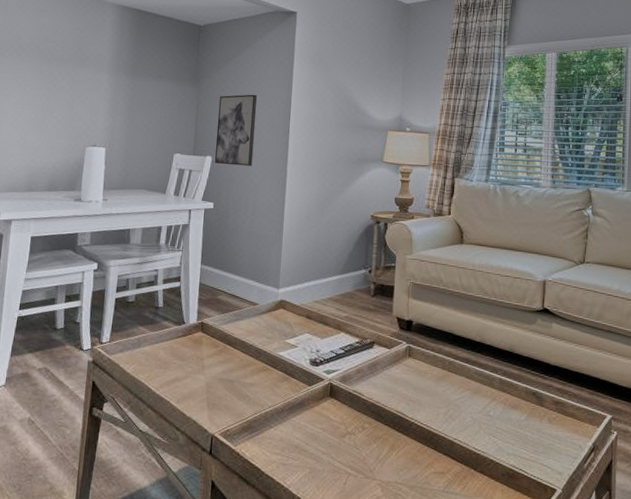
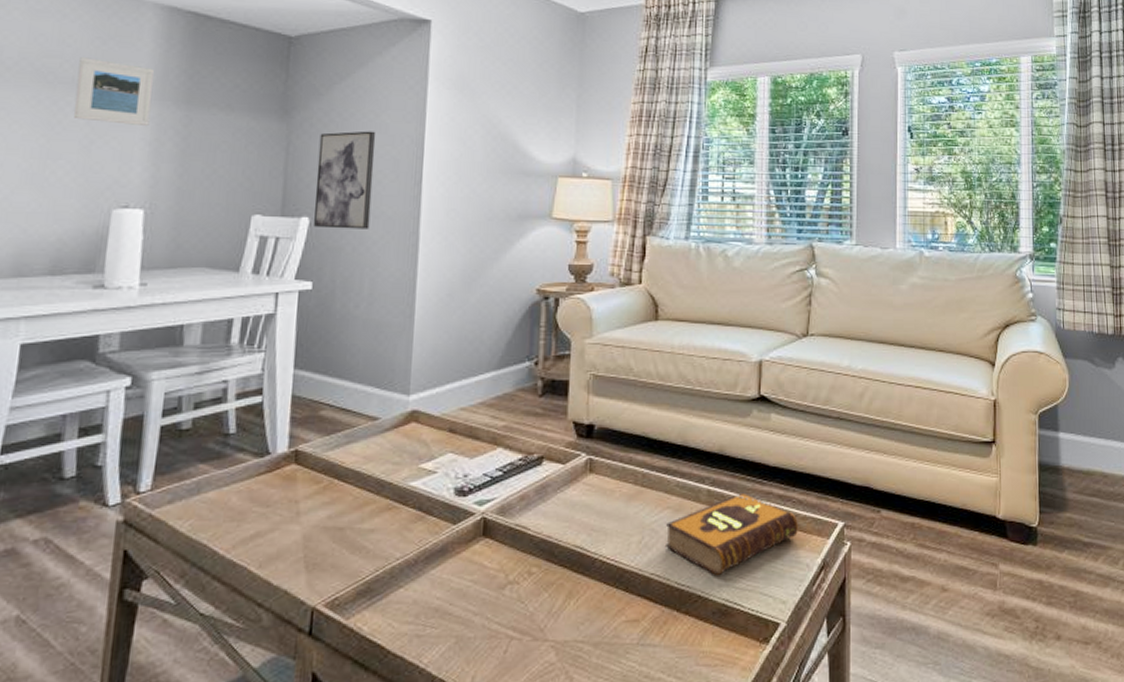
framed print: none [62,42,113,90] -> present [73,57,155,127]
hardback book: none [465,383,574,446] -> present [664,492,799,575]

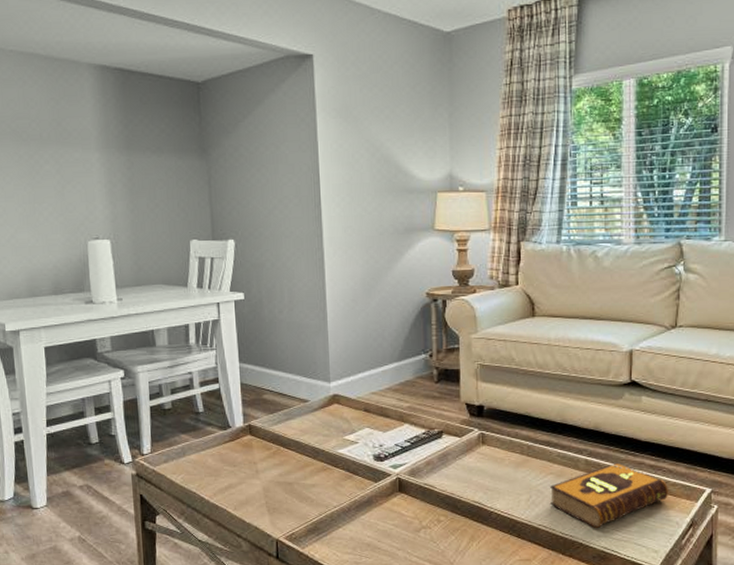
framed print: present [73,57,155,127] -> none [42,116,102,172]
wall art: present [314,131,376,229] -> none [233,162,283,248]

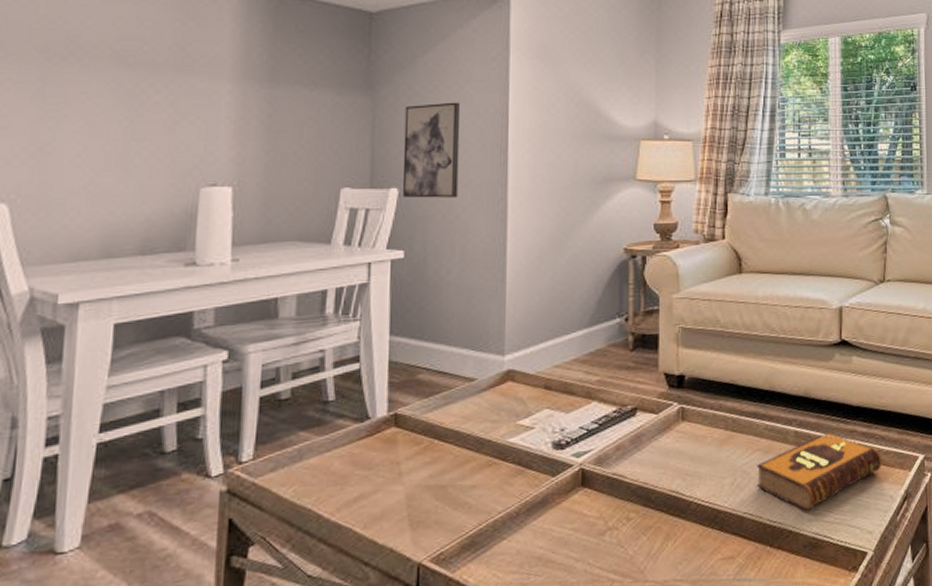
wall art: none [233,162,283,248] -> present [402,102,461,198]

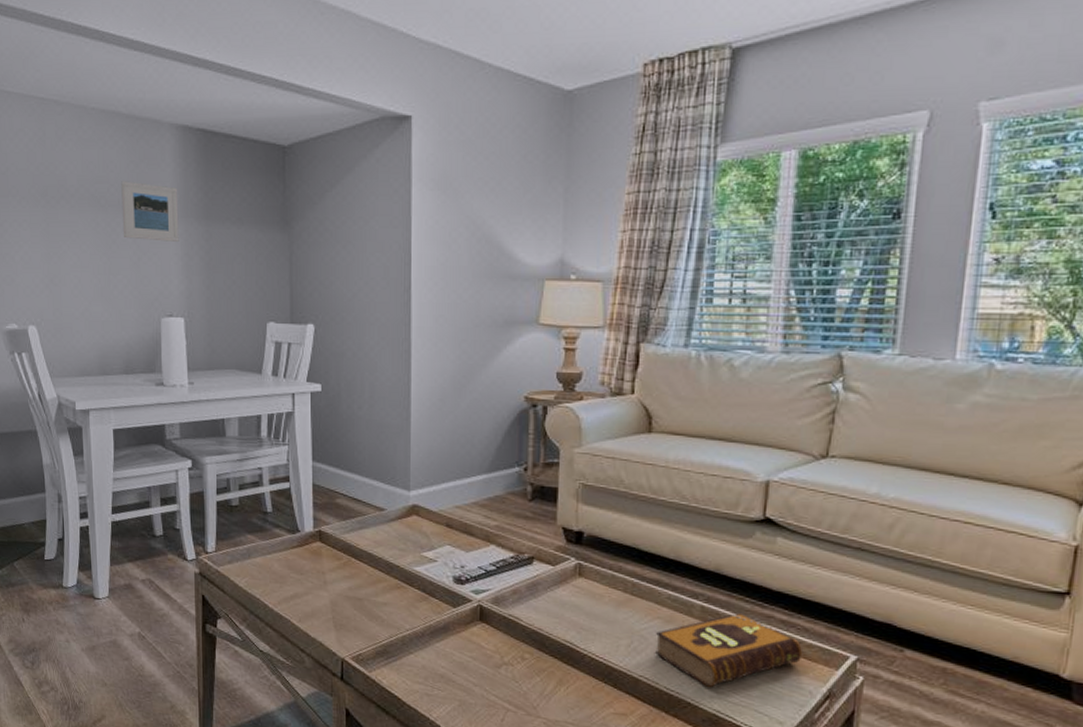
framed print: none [156,39,237,106] -> present [121,181,179,243]
wall art: present [402,102,461,198] -> none [317,238,367,336]

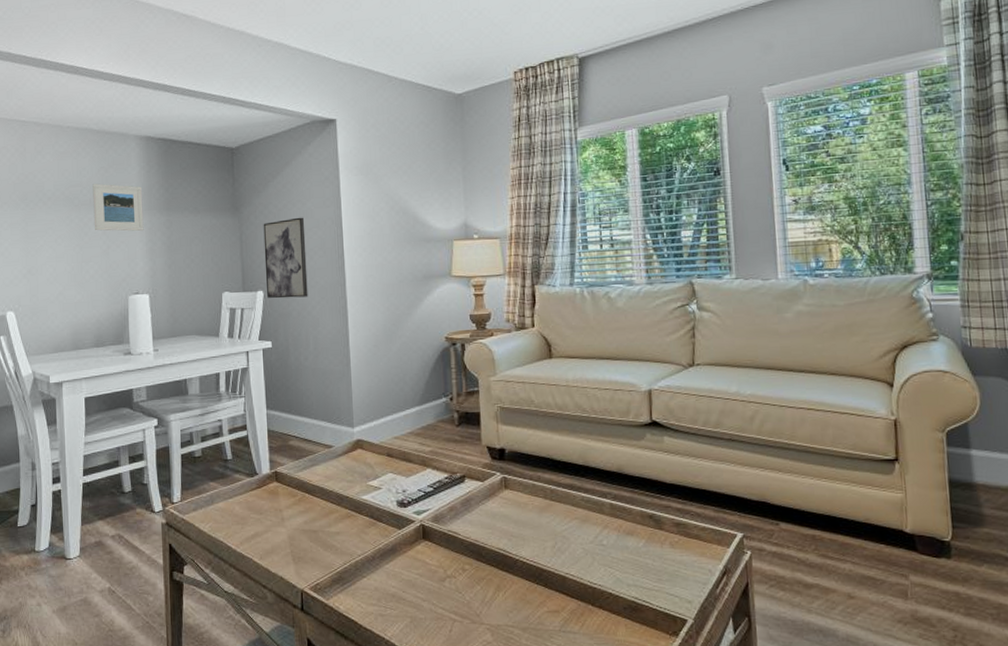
wall art: none [317,238,367,336] -> present [263,217,308,299]
hardback book: present [654,612,804,687] -> none [575,506,699,576]

